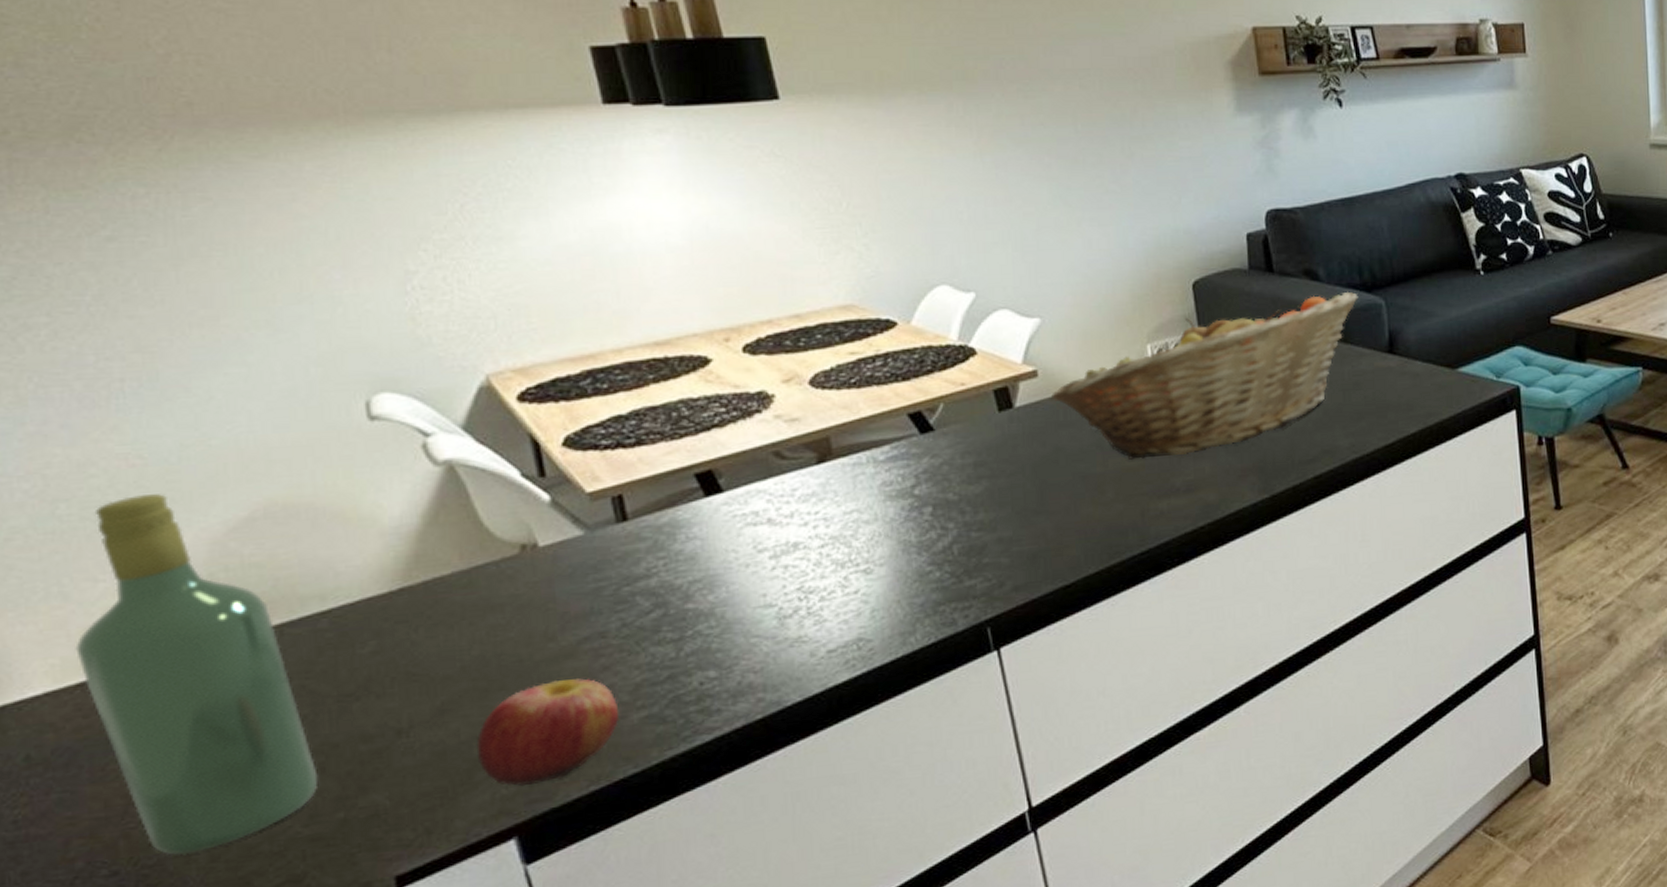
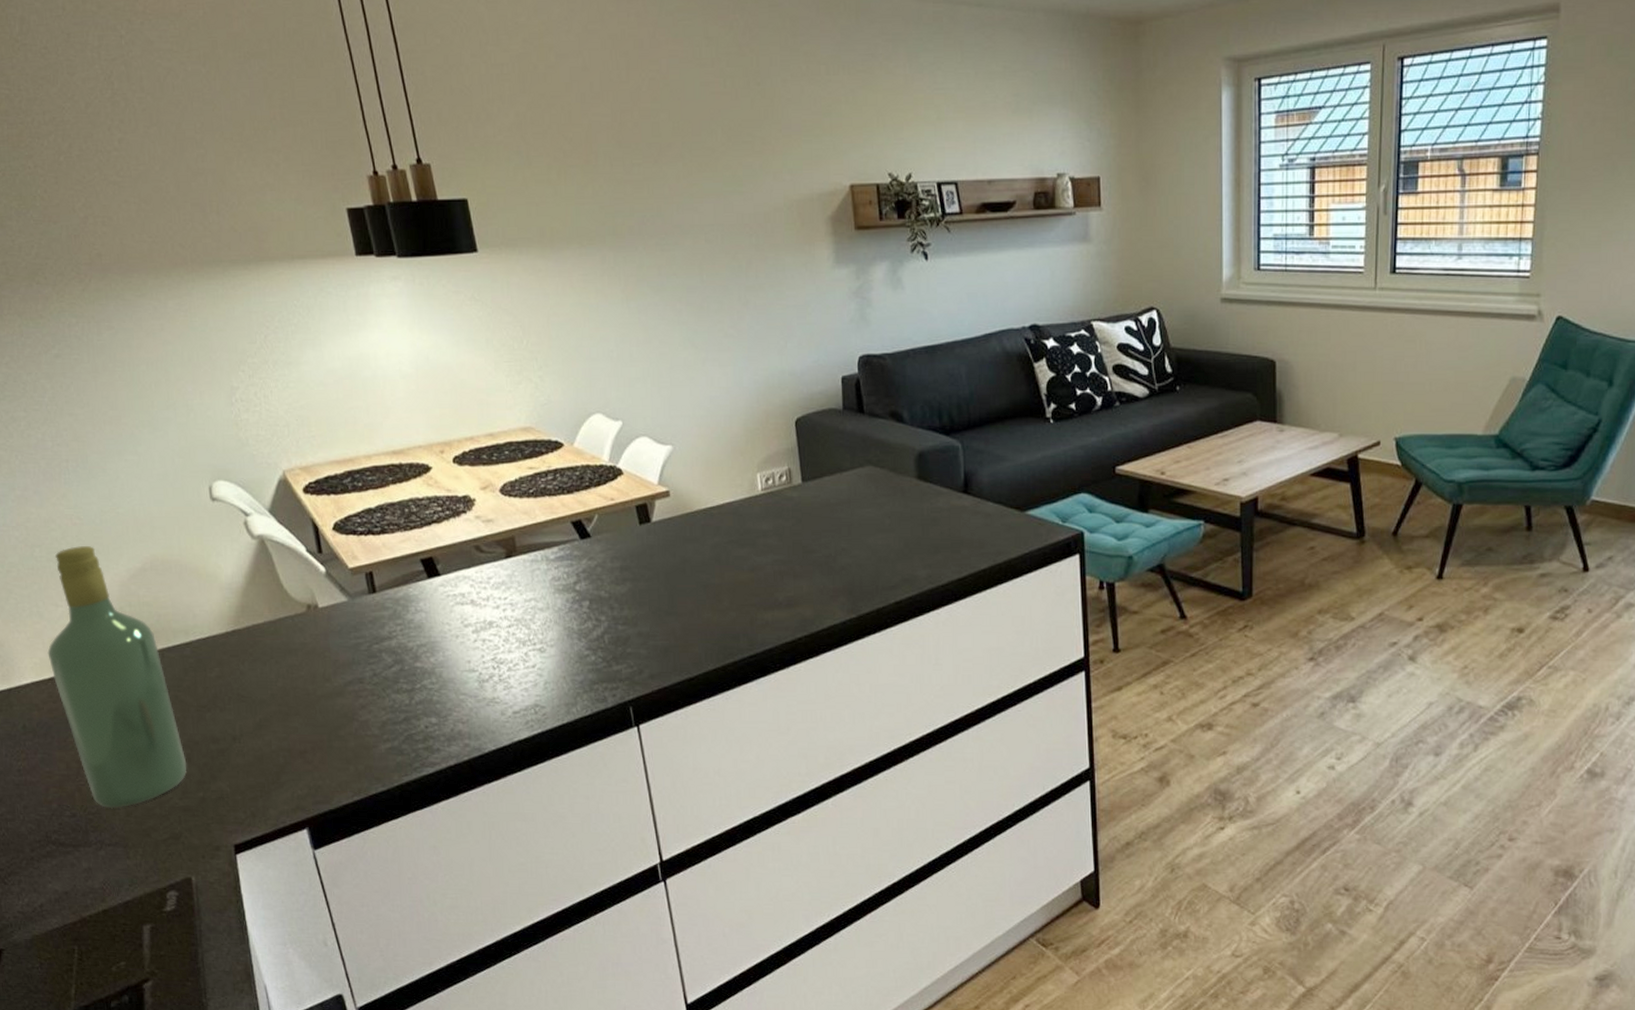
apple: present [476,678,620,787] -> none [281,713,373,790]
fruit basket: present [1051,291,1359,461] -> none [680,433,938,575]

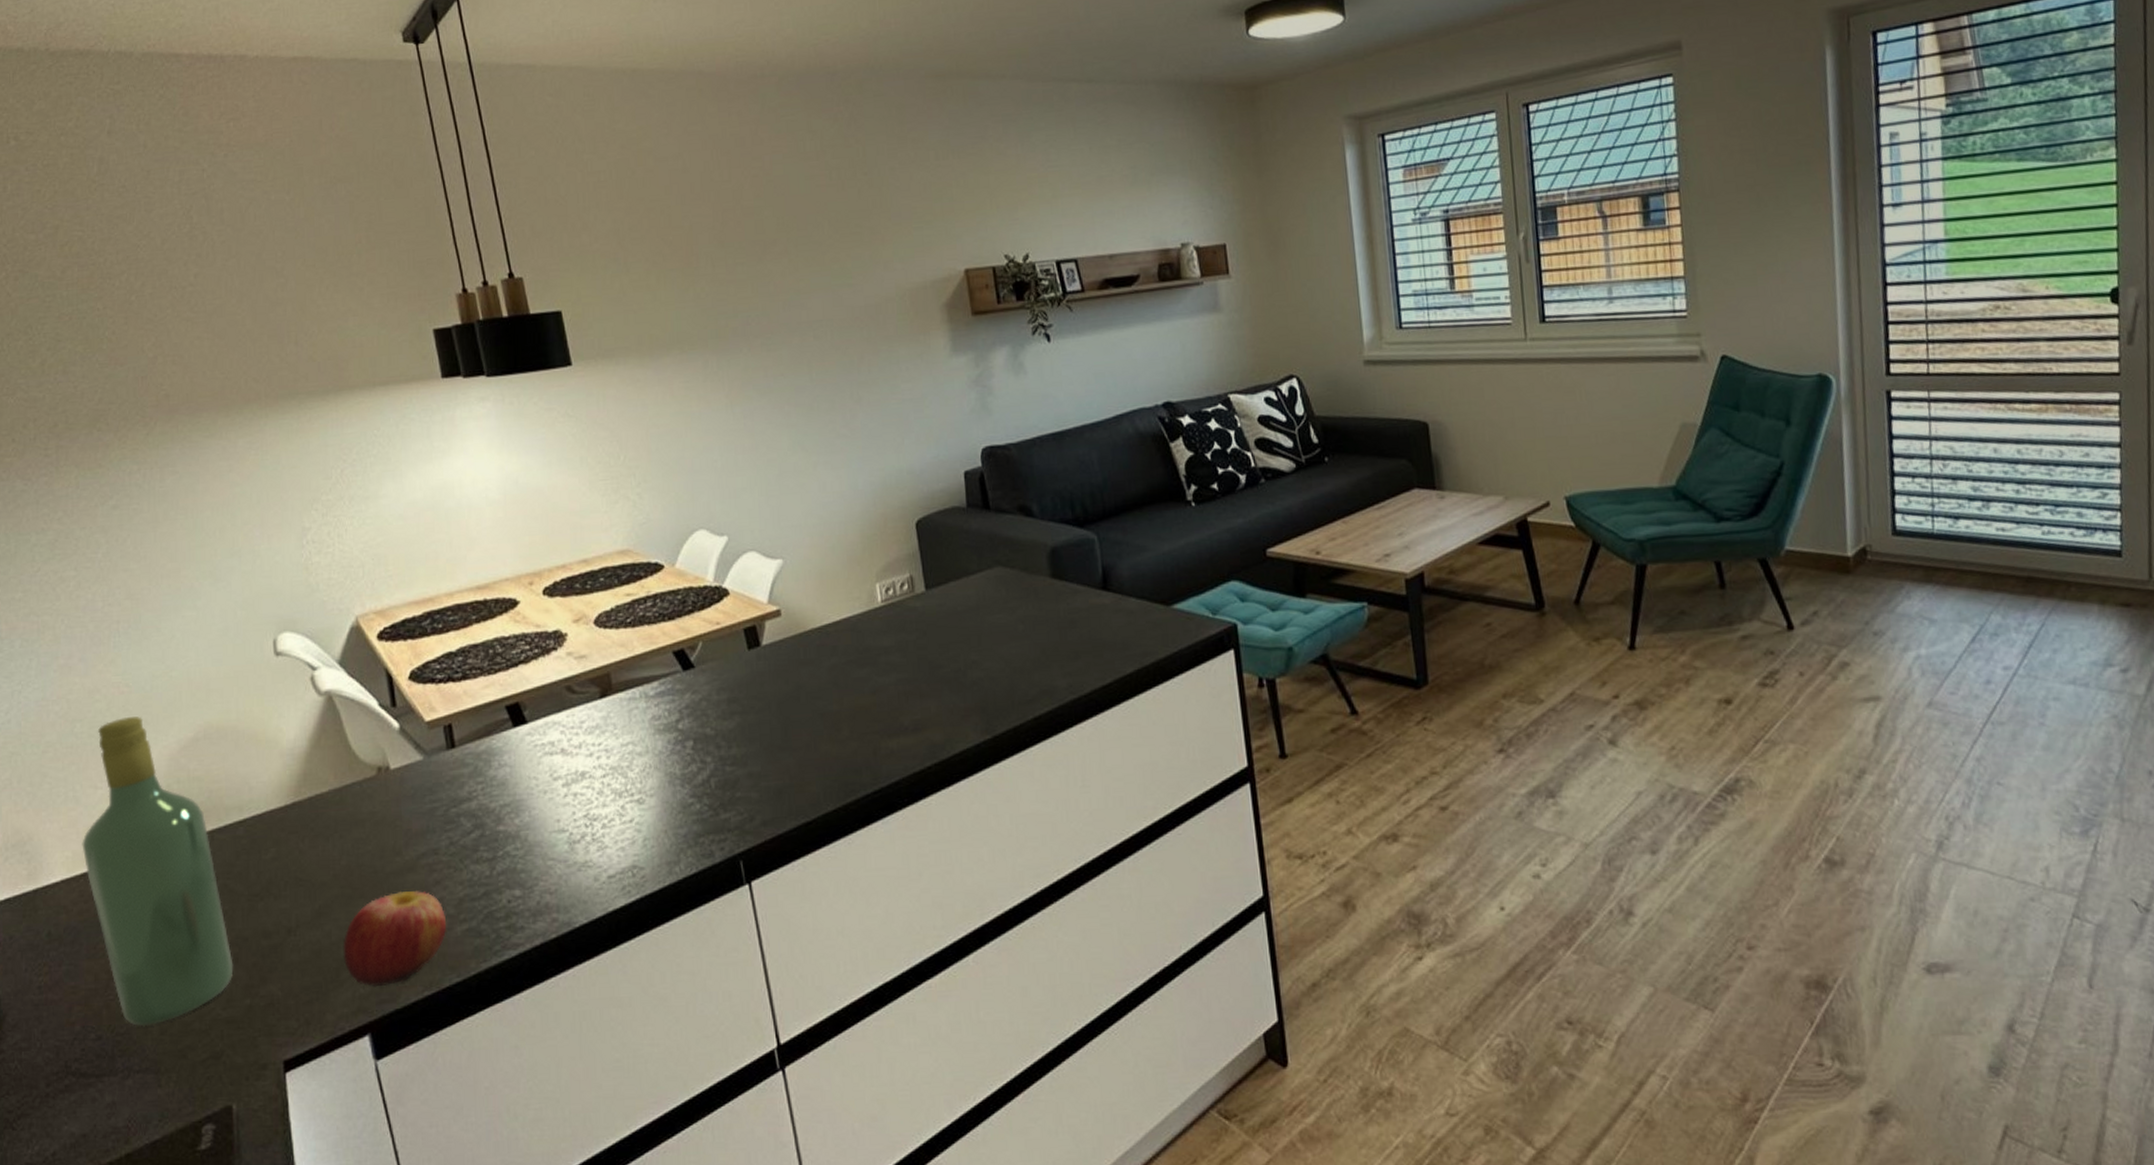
apple: none [281,713,373,790] -> present [343,891,447,988]

